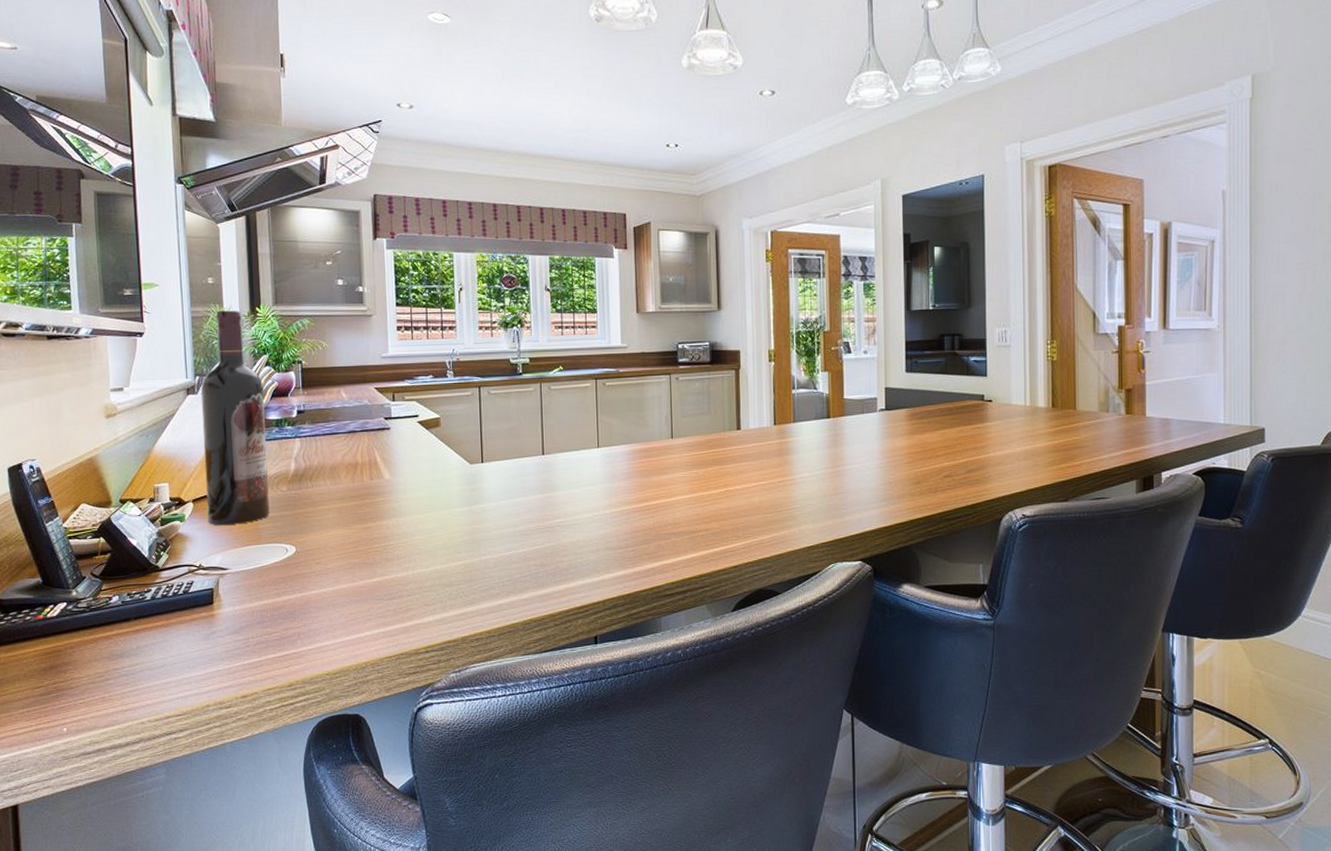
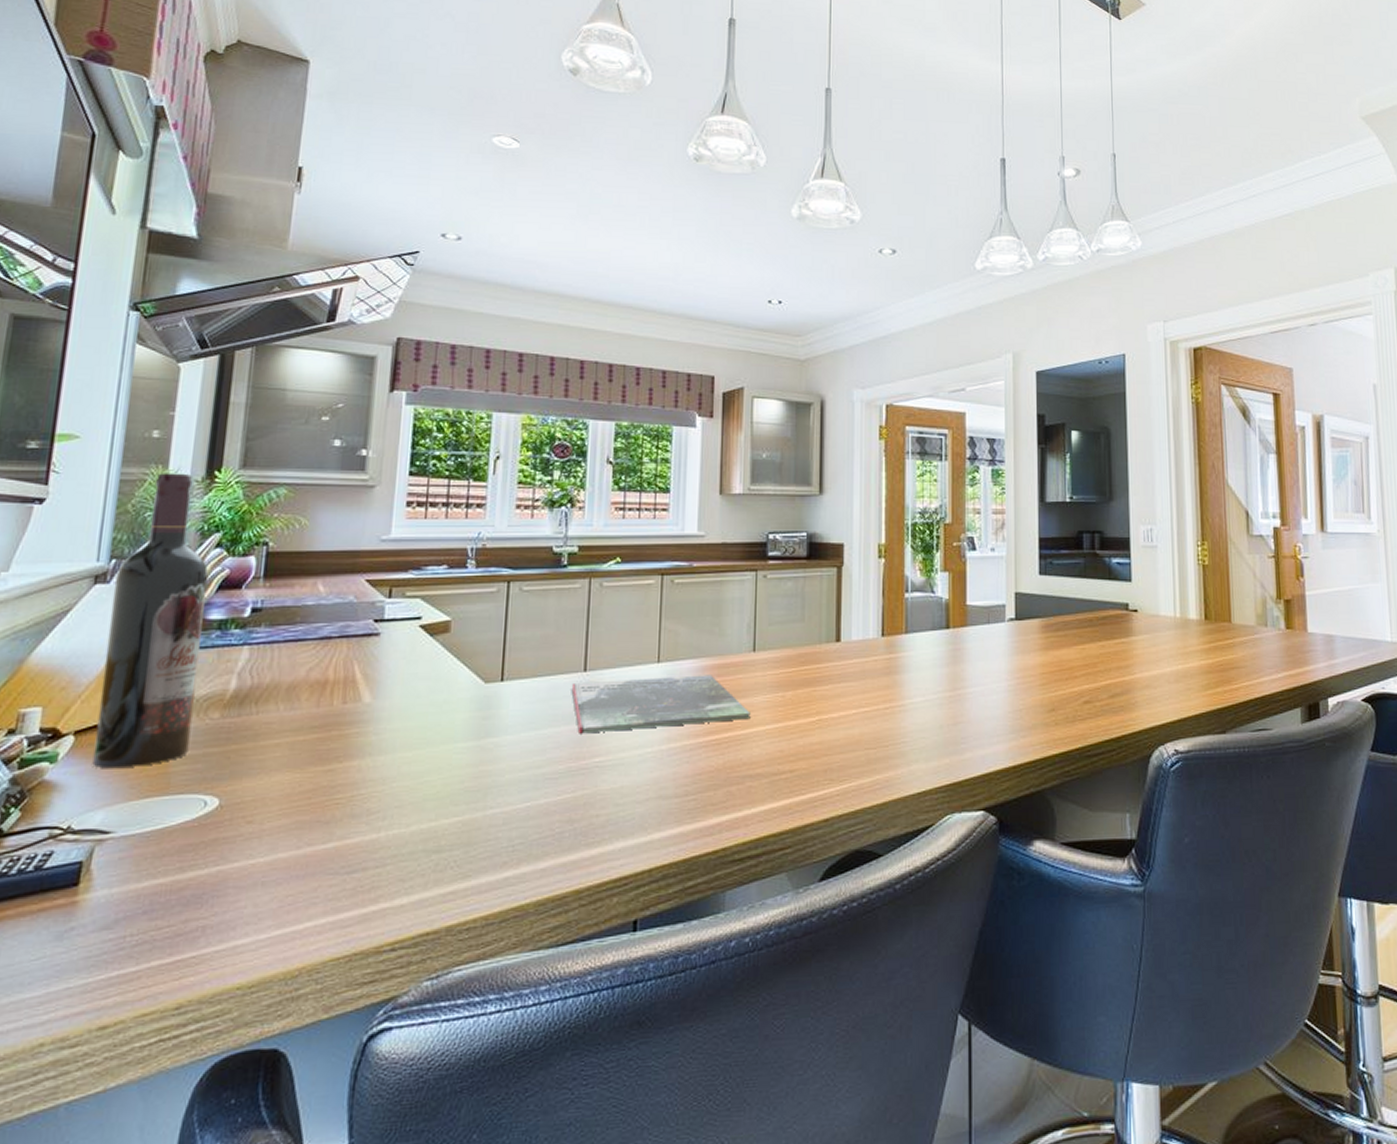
magazine: none [534,457,672,502] -> present [571,675,751,734]

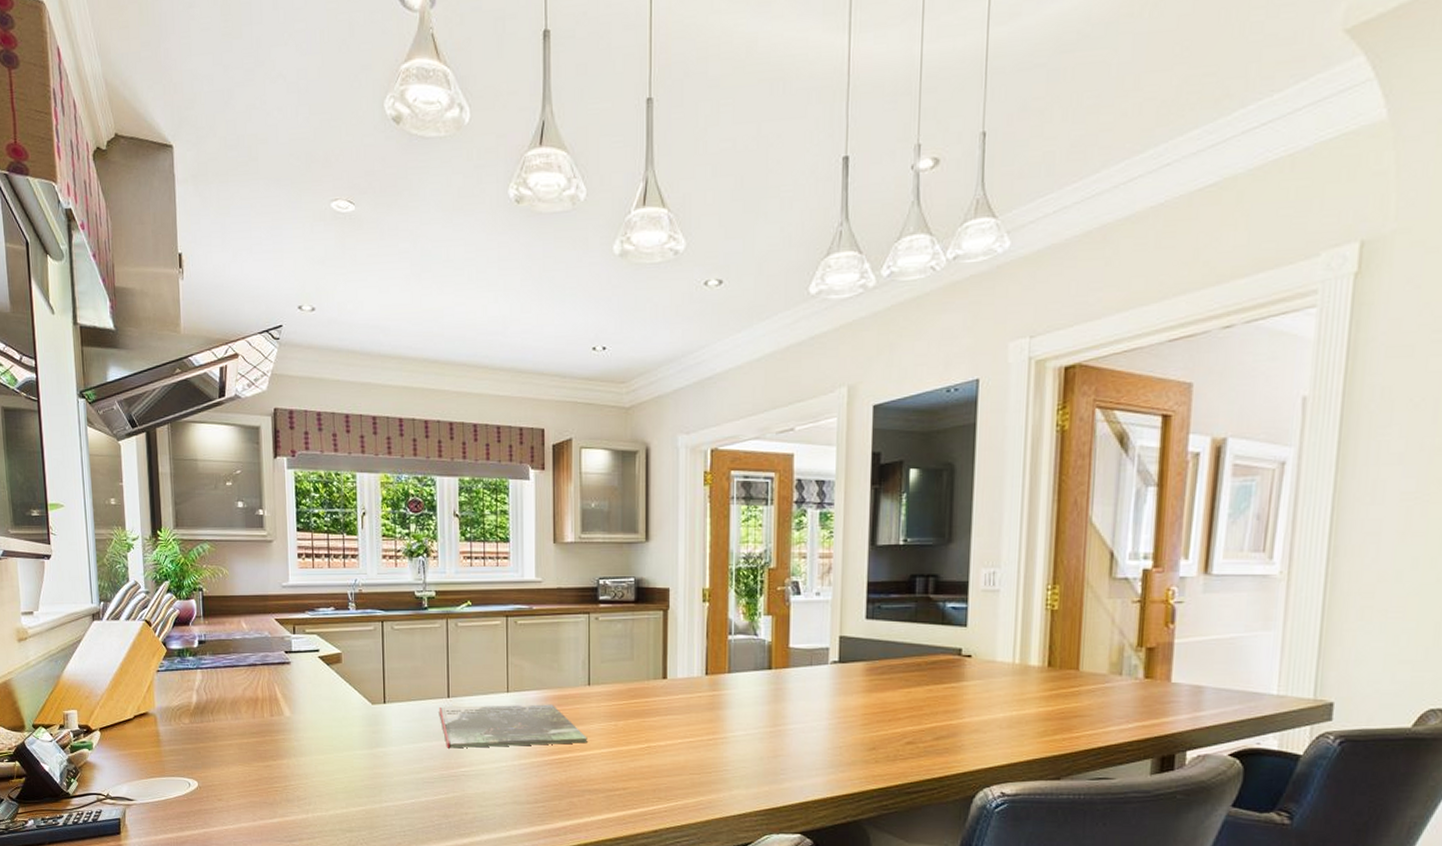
wine bottle: present [92,473,209,768] -> none [105,533,173,755]

